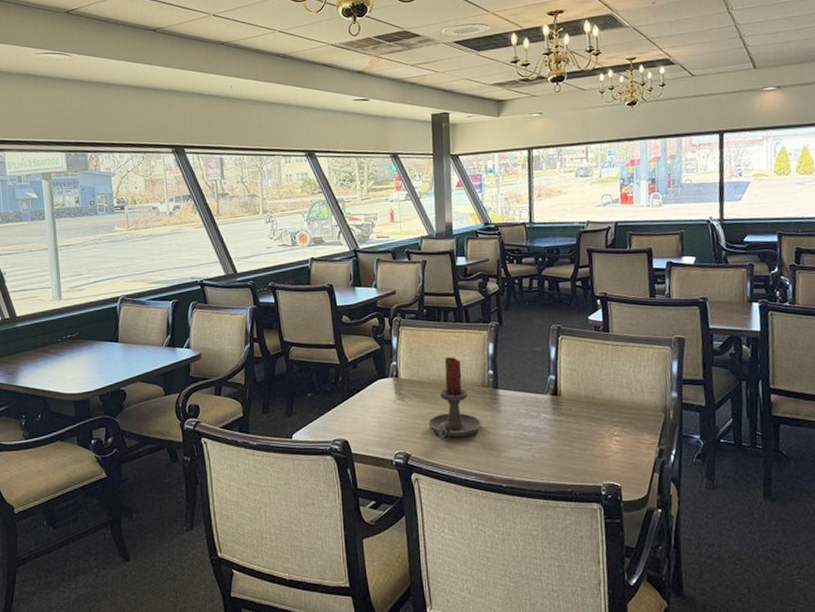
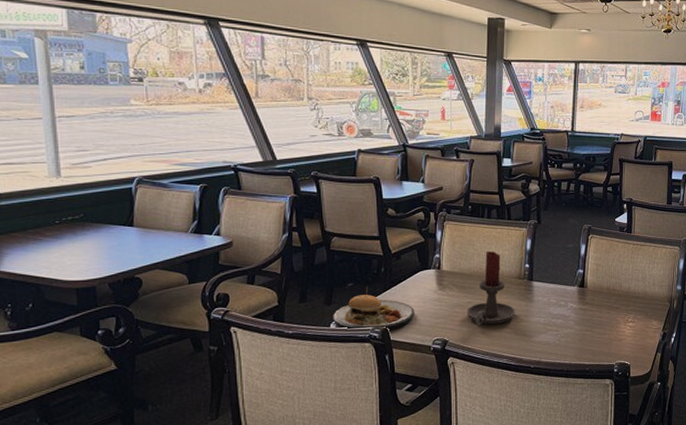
plate: none [294,396,375,444] -> present [333,286,415,331]

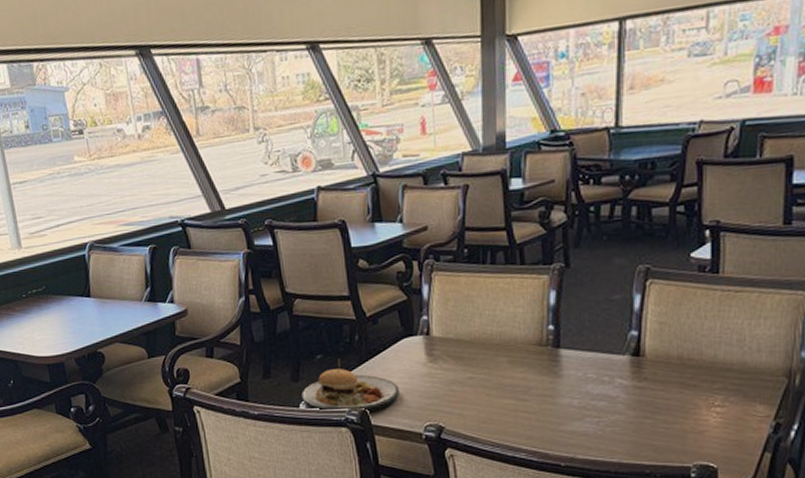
candle holder: present [467,251,516,326] -> none [467,309,537,409]

